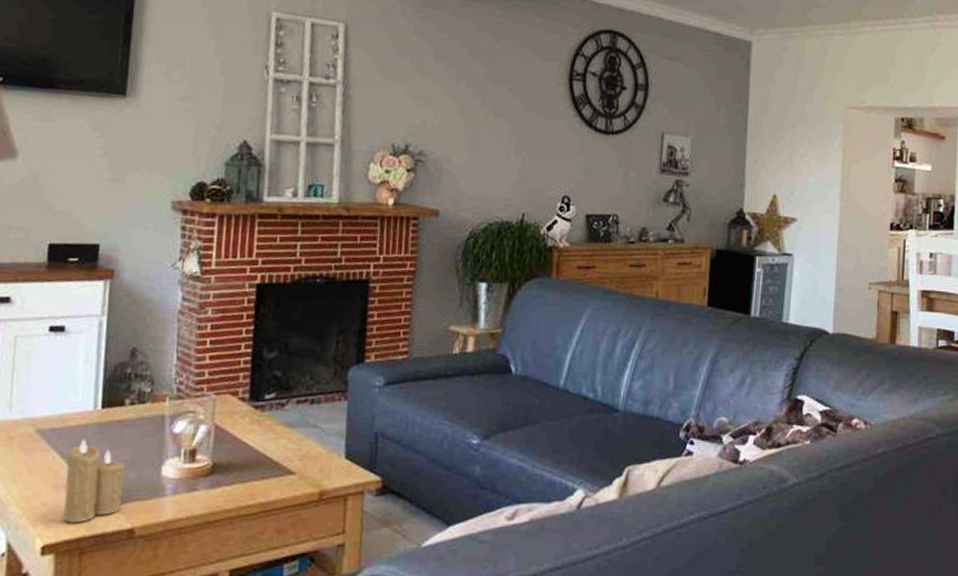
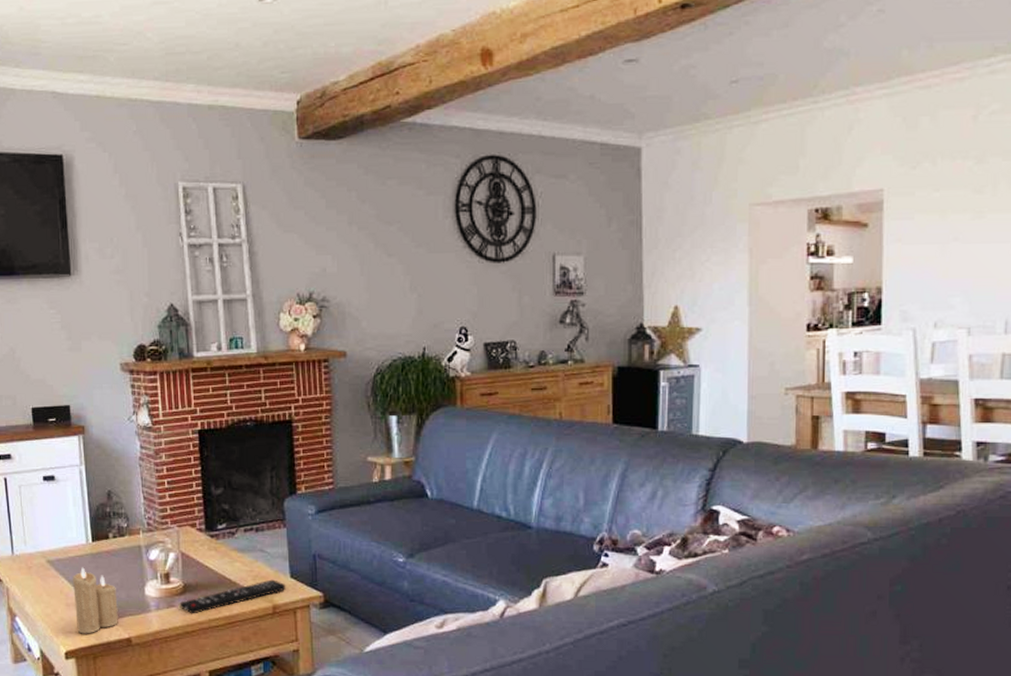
remote control: none [204,460,339,500] -> present [179,579,286,614]

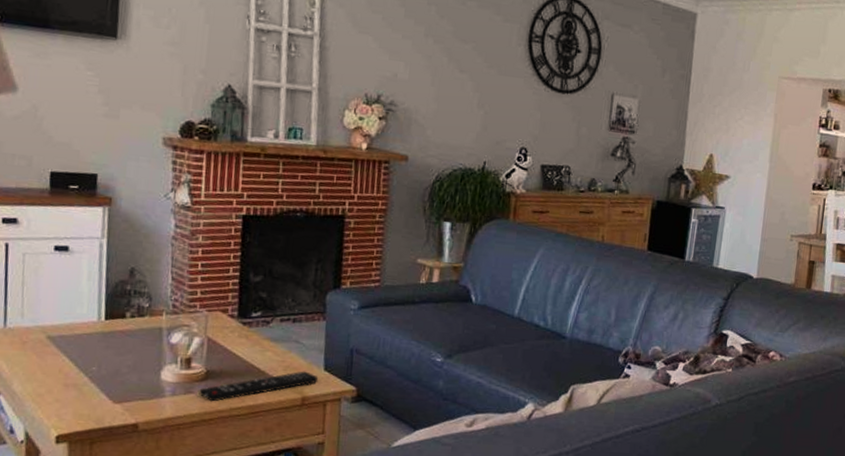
candle: present [72,567,119,634] -> none [74,346,128,418]

